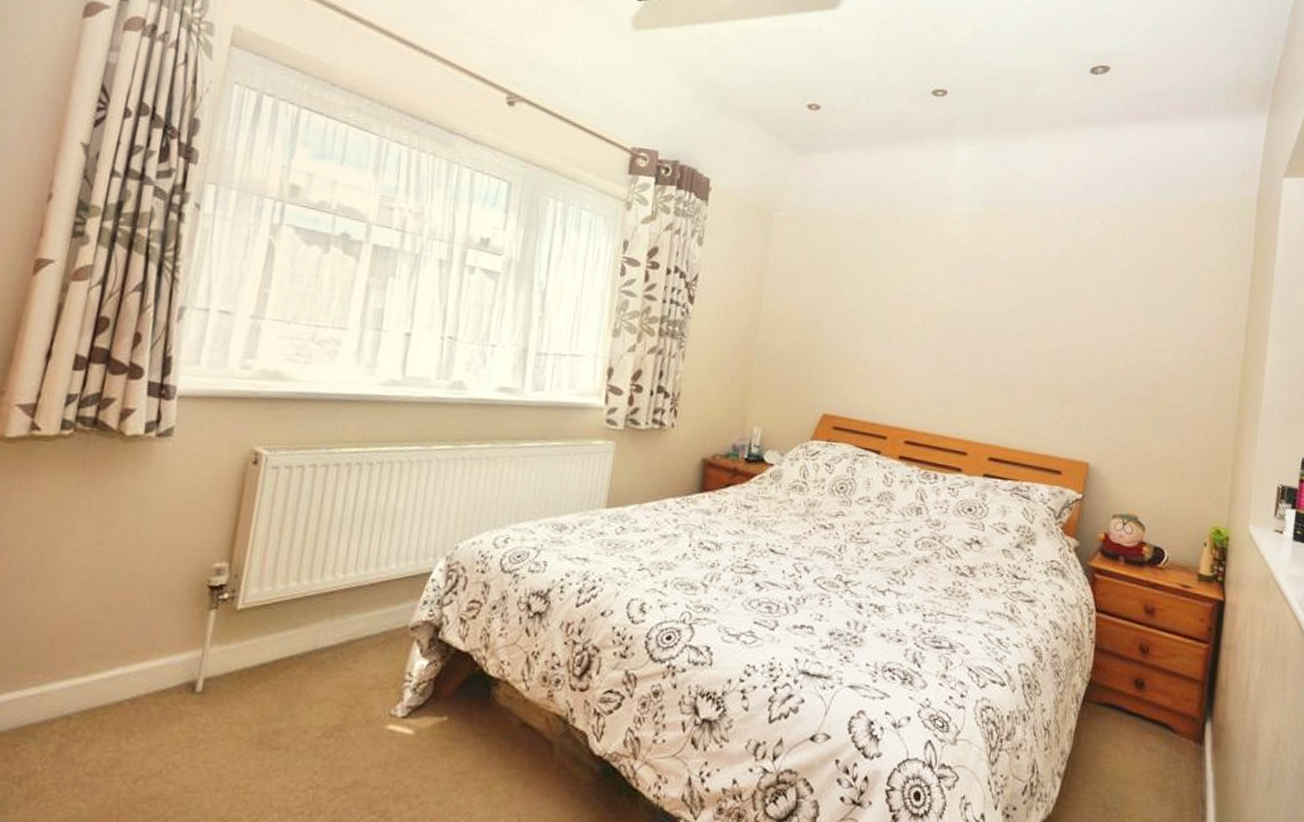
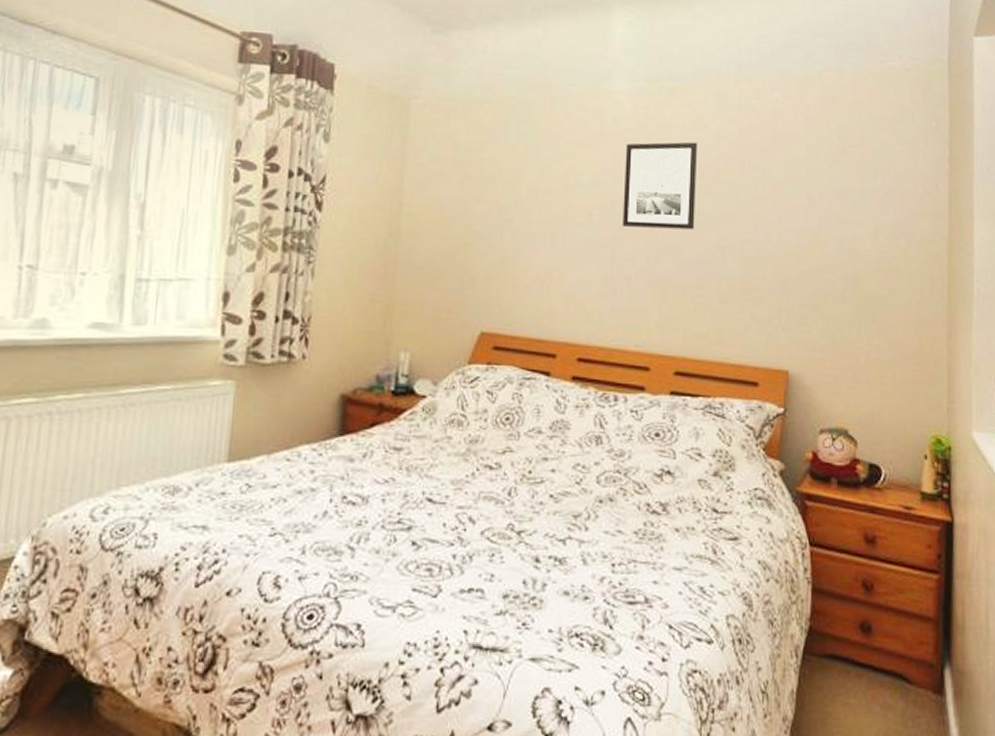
wall art: none [952,259,1023,337] -> present [623,141,698,230]

